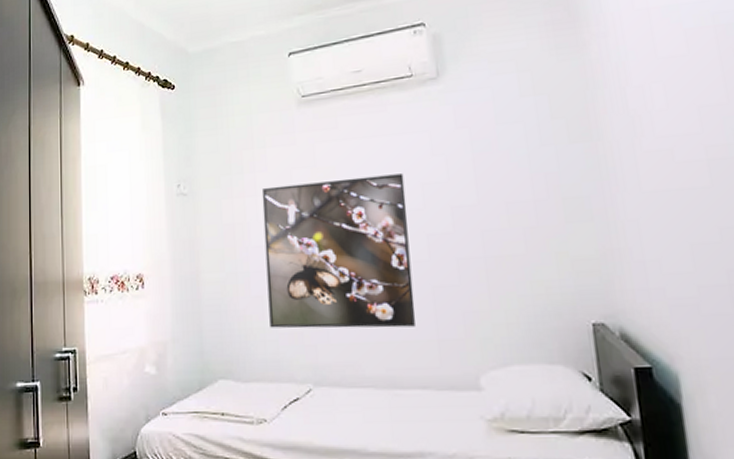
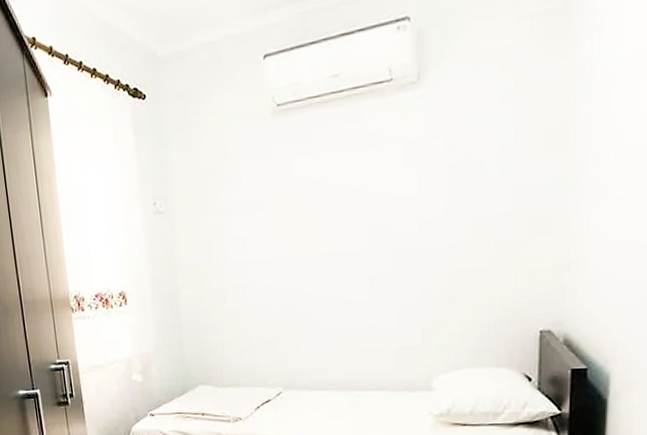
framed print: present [261,173,416,329] -> none [236,188,379,340]

